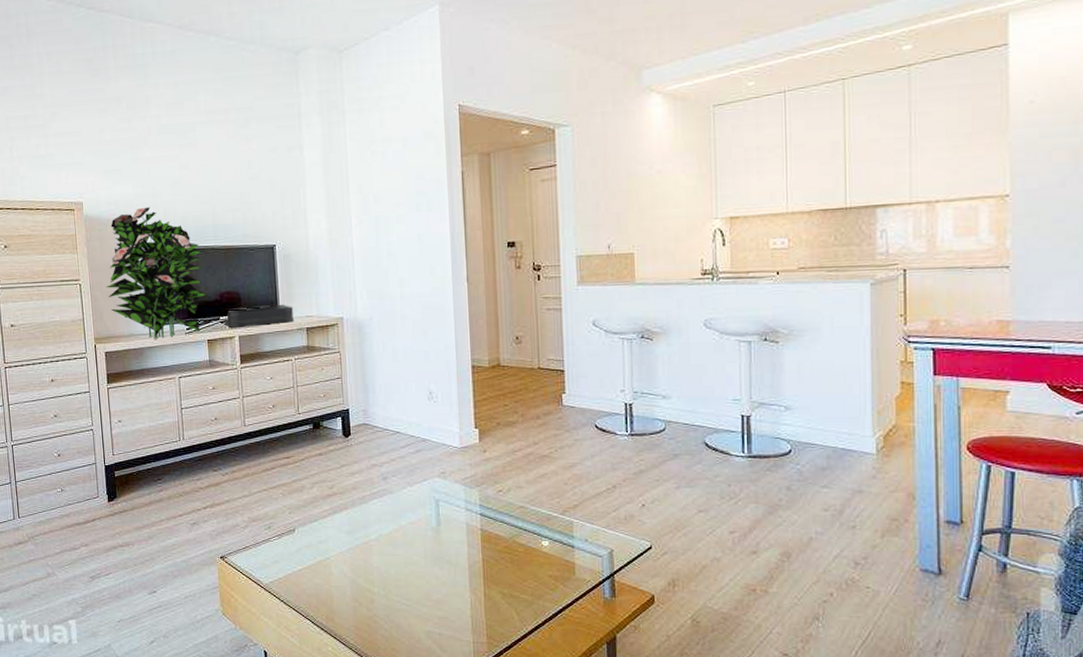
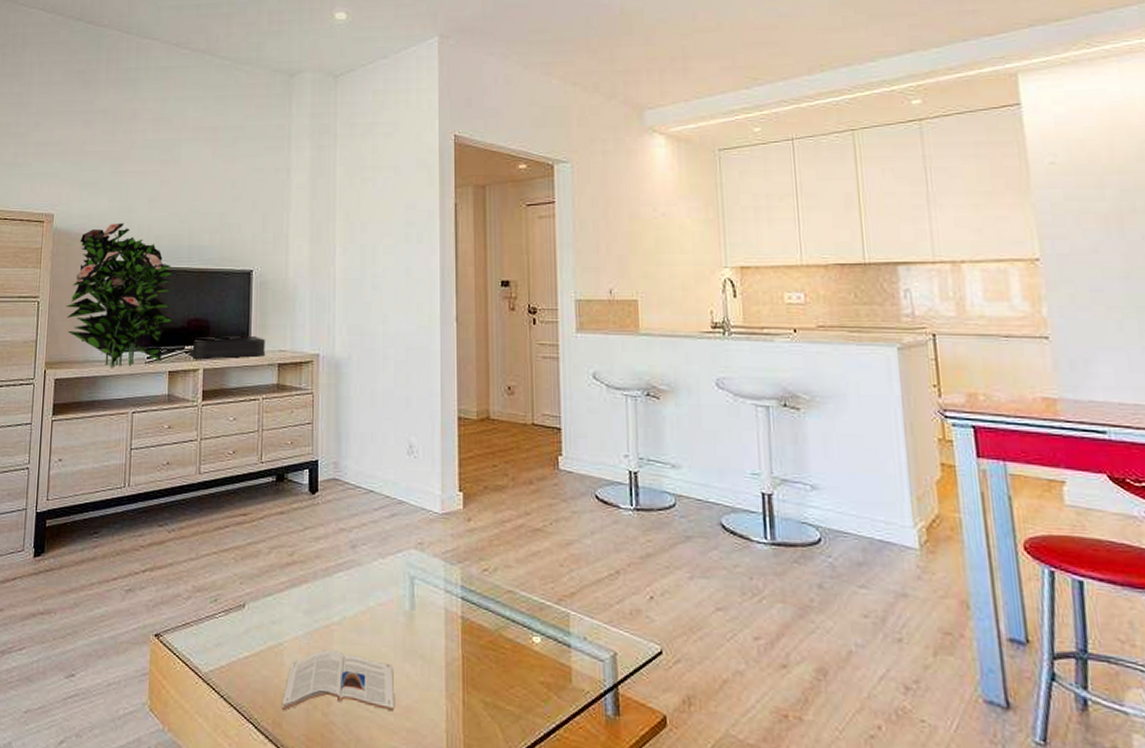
magazine: none [332,560,427,609] -> present [281,649,394,712]

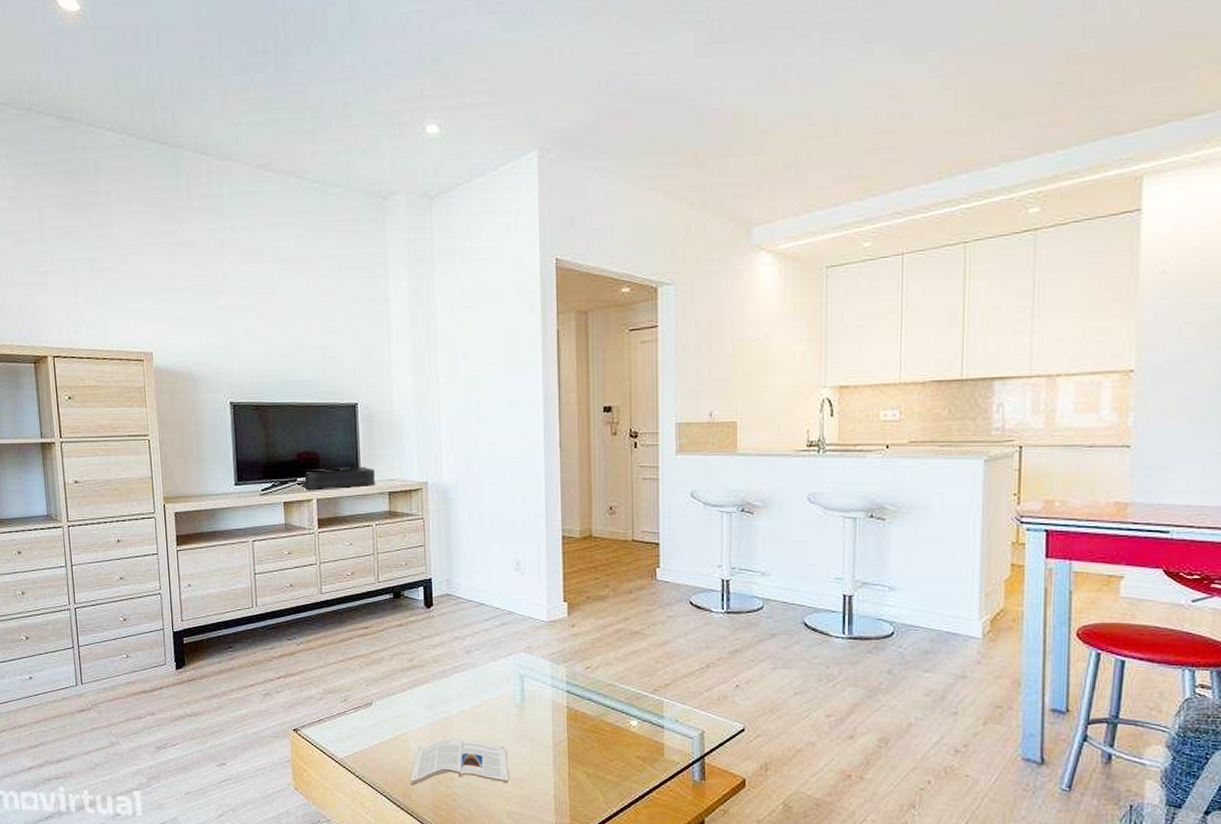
plant: present [66,223,174,367] -> none [176,359,283,500]

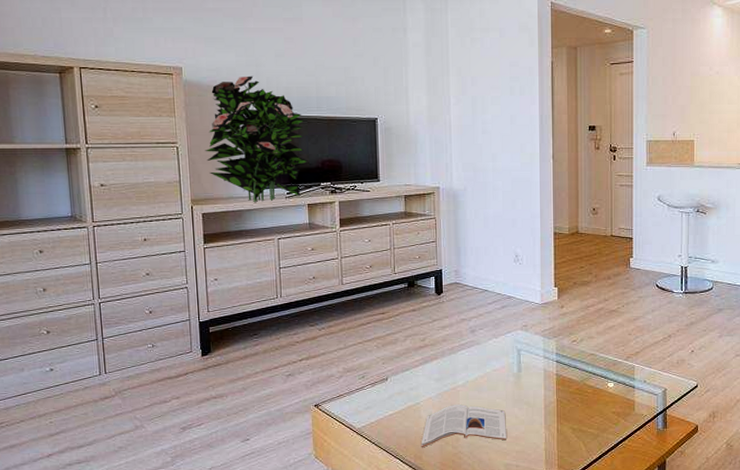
plant: none [176,359,283,500] -> present [205,76,308,202]
game console: present [302,466,375,491] -> none [325,173,392,194]

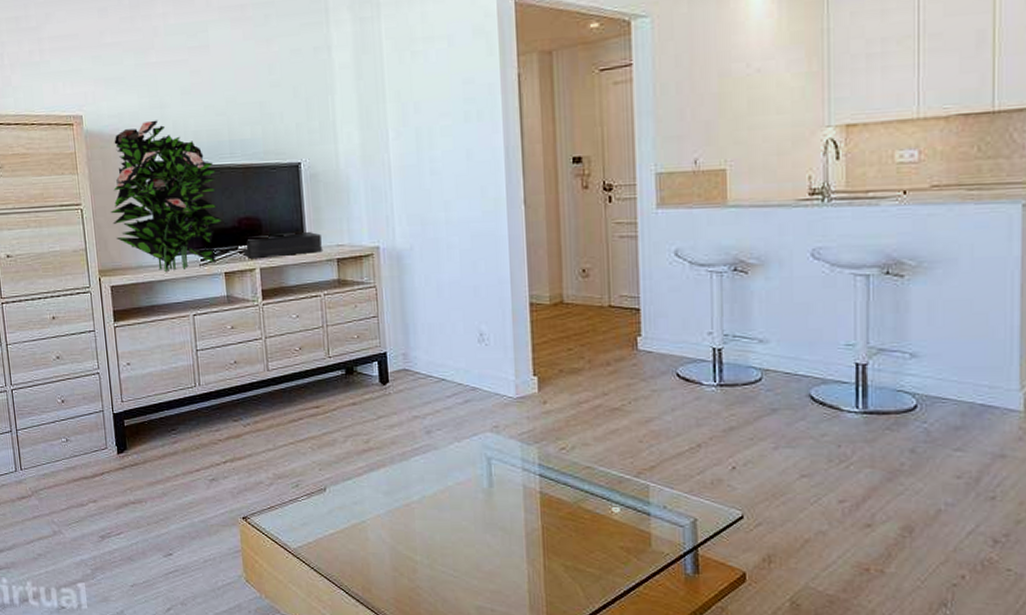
game console: none [325,173,392,194] -> present [243,231,322,260]
magazine: present [421,403,506,448] -> none [369,524,477,578]

